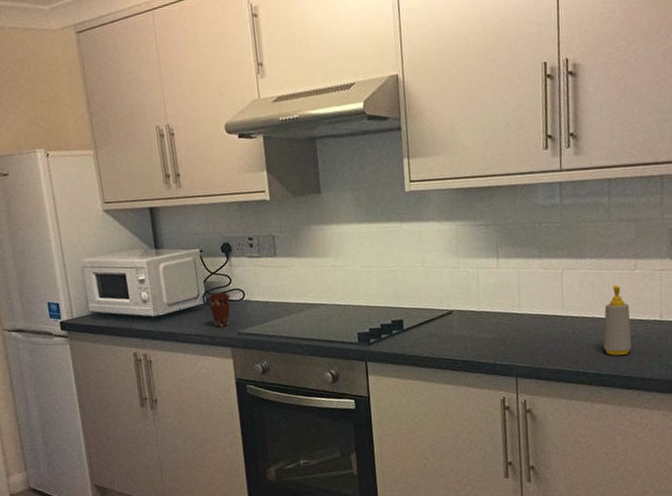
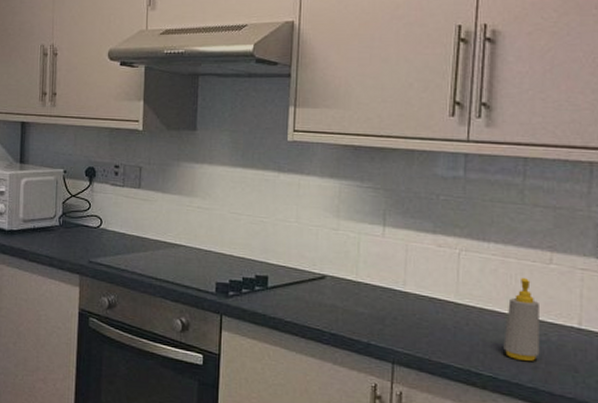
coffee cup: present [207,292,231,328] -> none [63,216,87,253]

